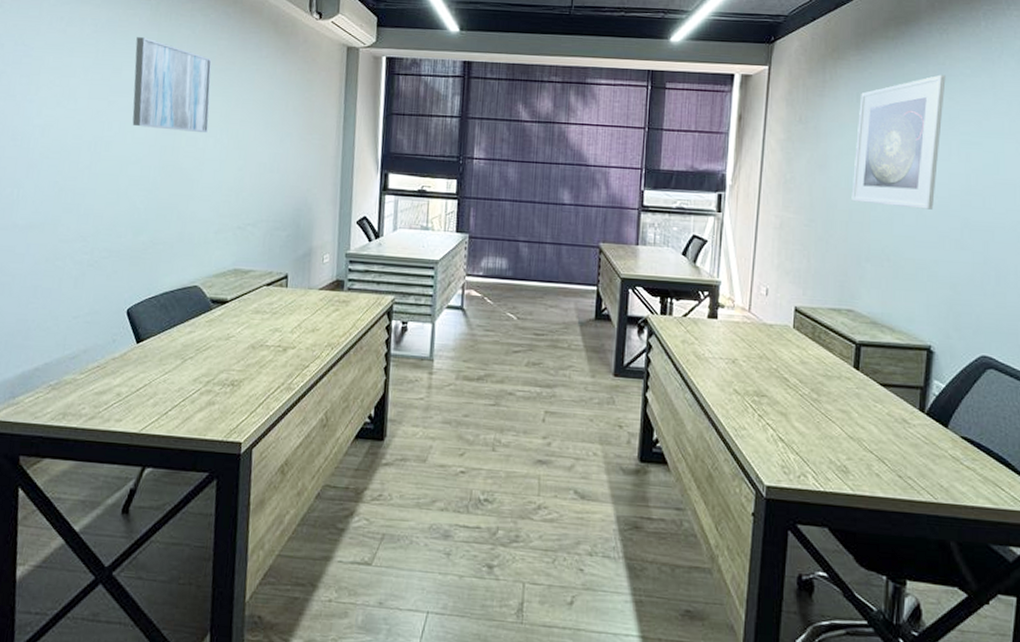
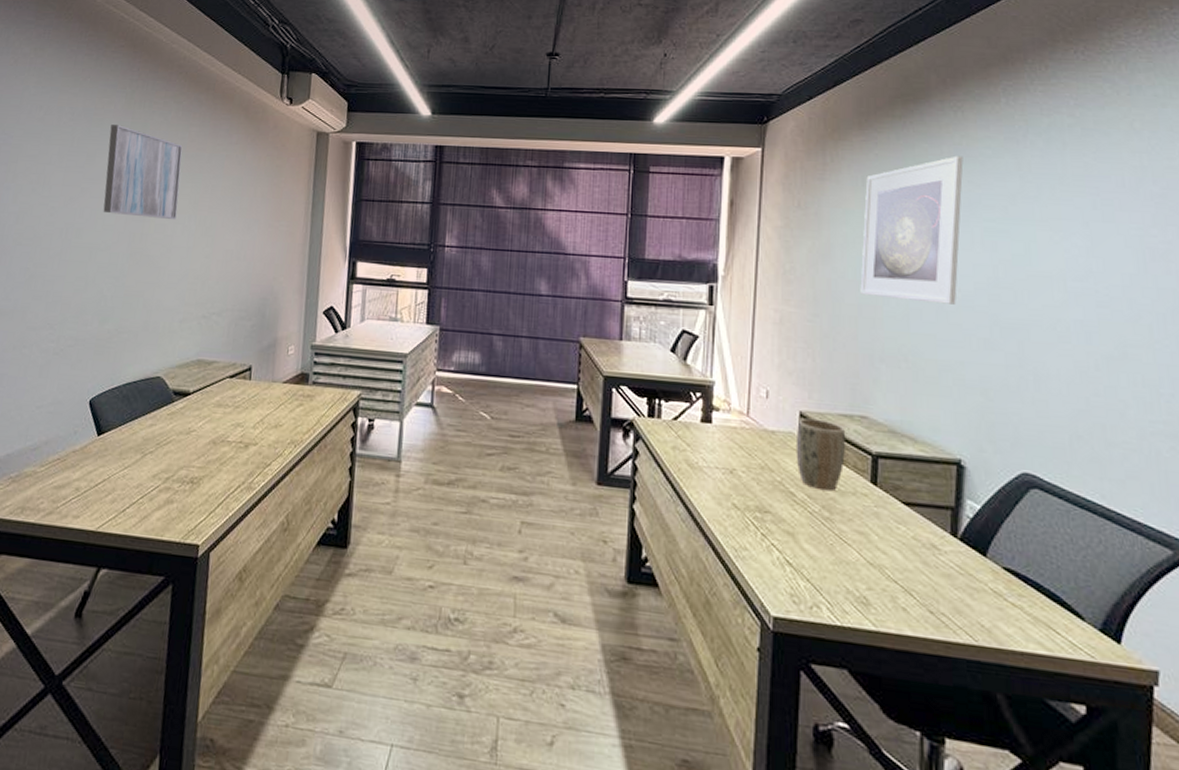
plant pot: none [790,312,834,376] -> present [795,418,846,491]

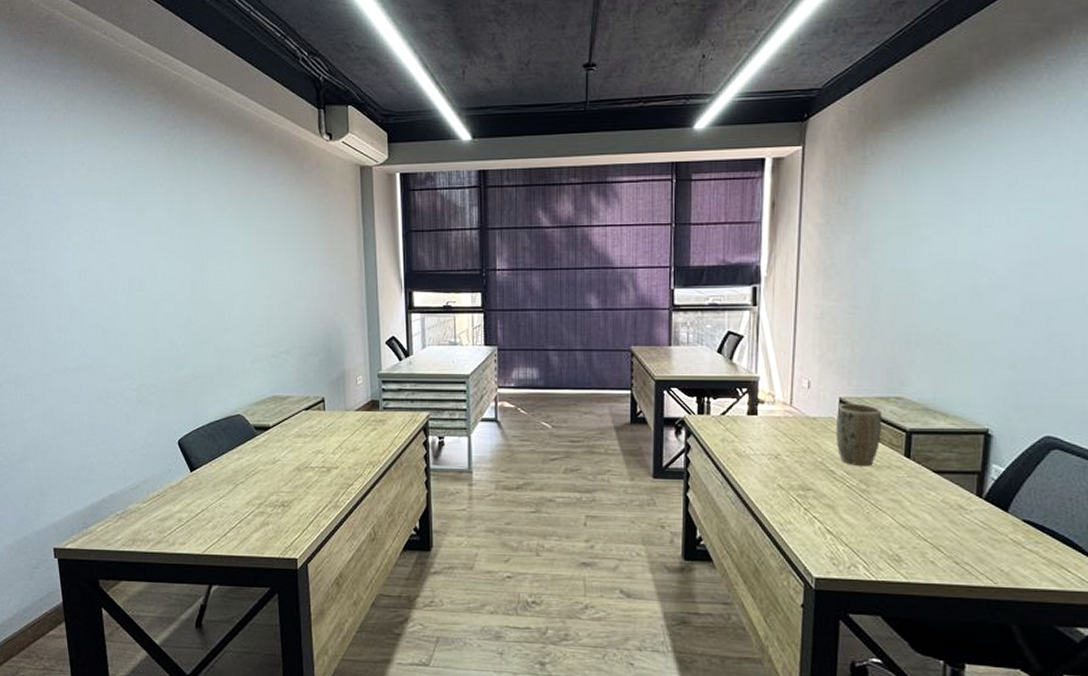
wall art: present [103,125,183,219] -> none [155,175,233,265]
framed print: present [860,155,964,305] -> none [898,138,1003,286]

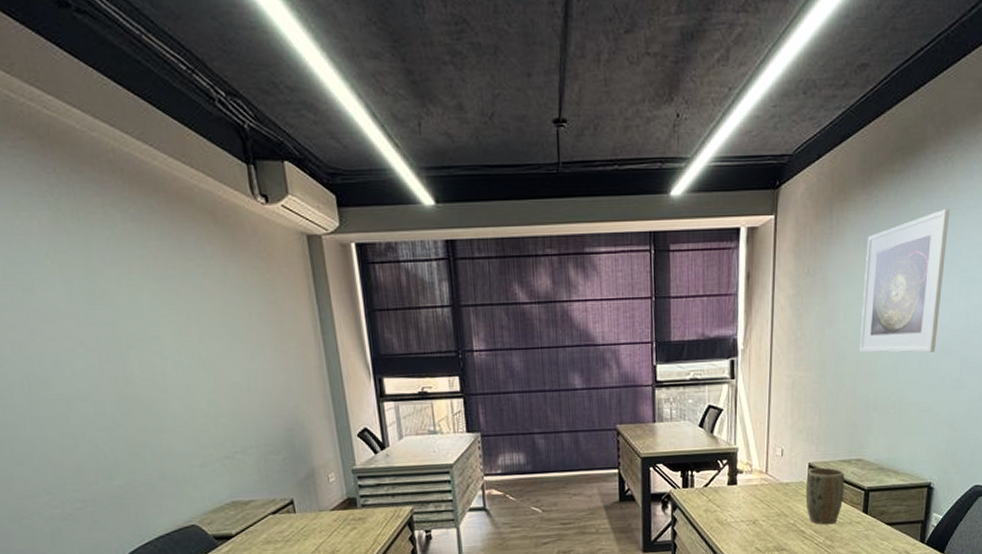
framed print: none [898,138,1003,286] -> present [859,208,950,353]

